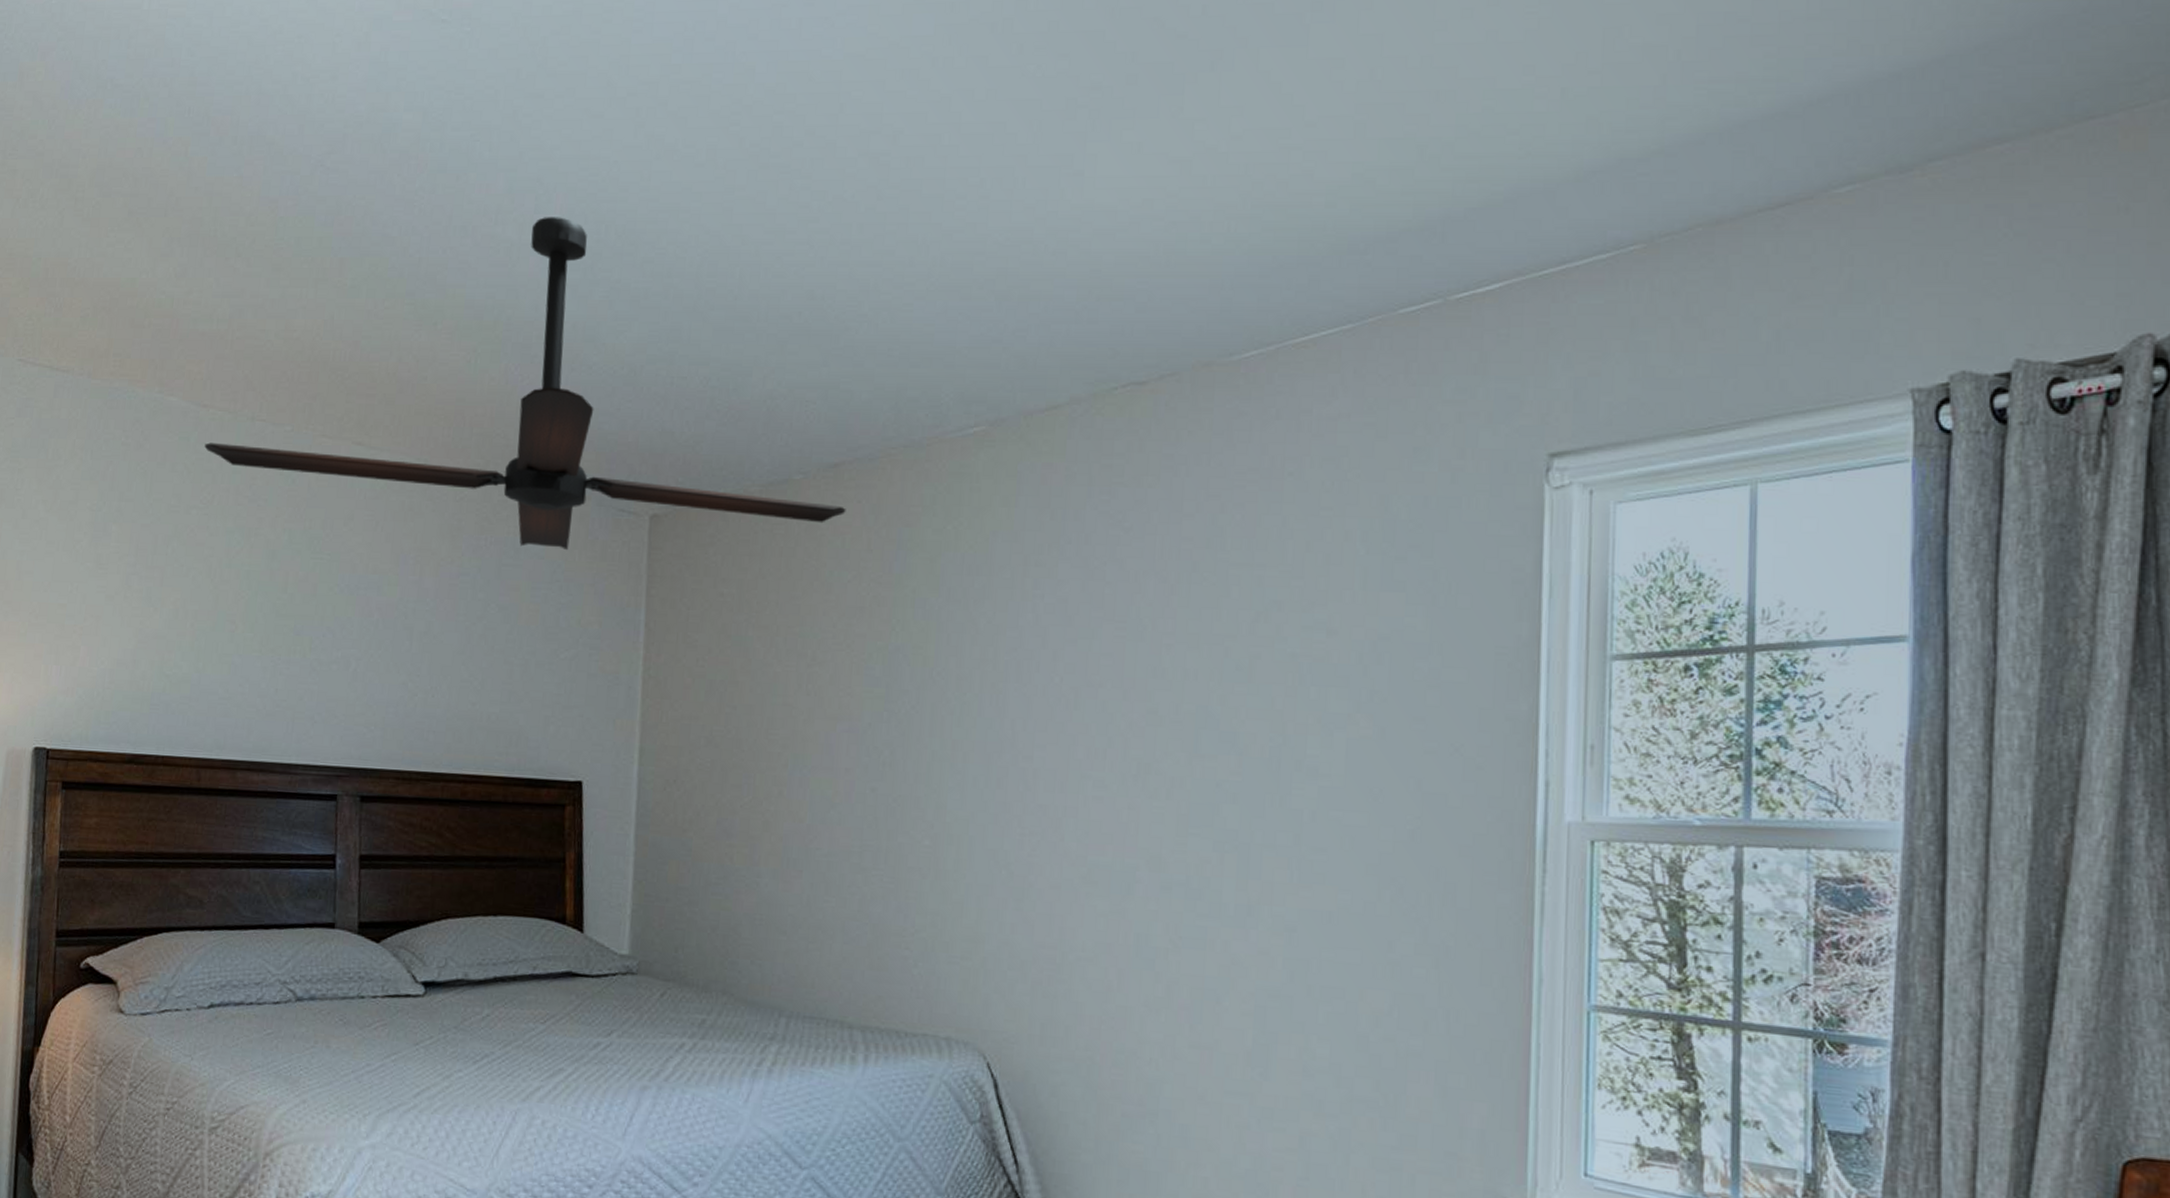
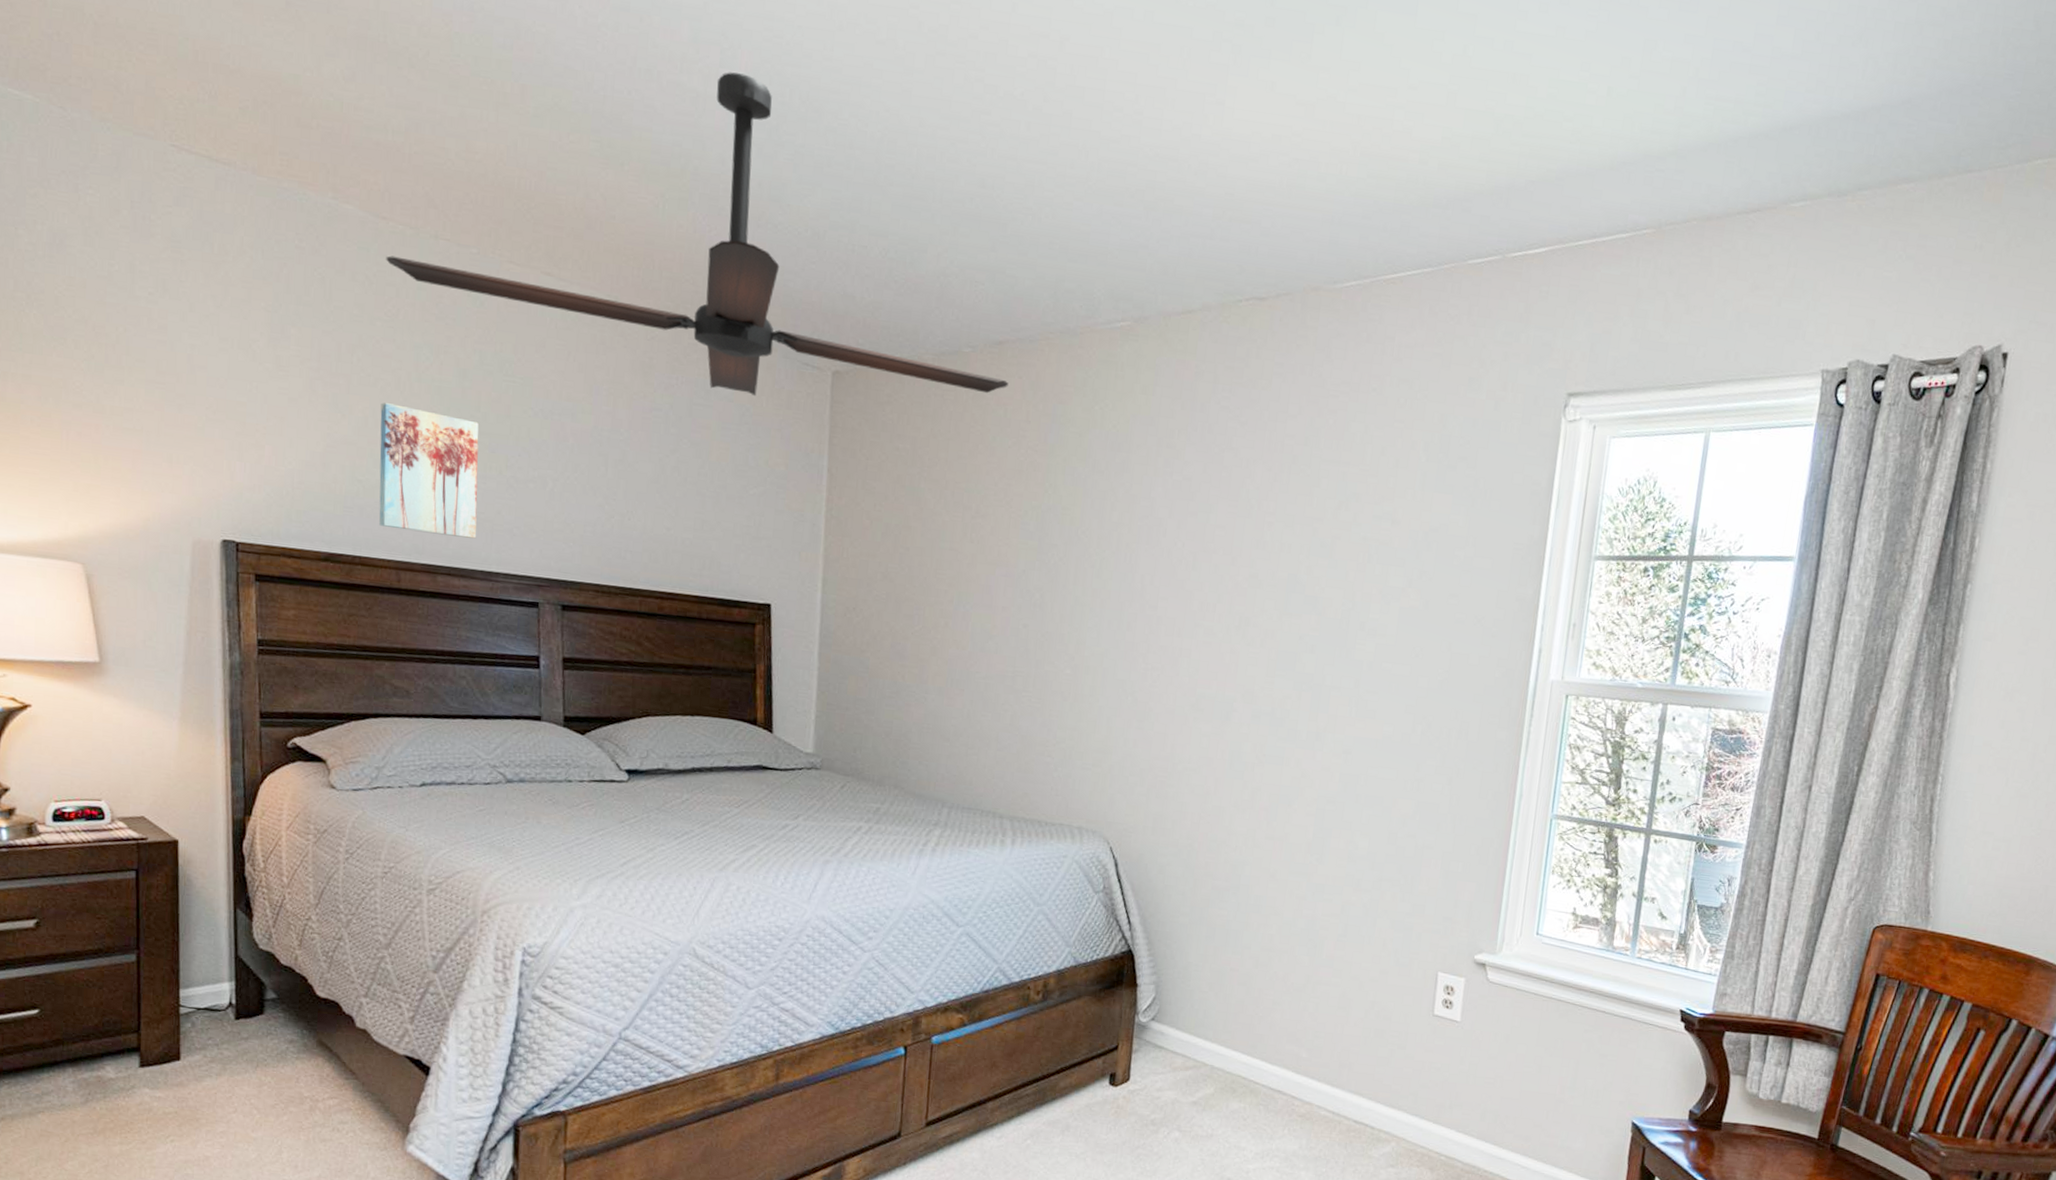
wall art: none [183,592,285,729] -> present [379,402,479,539]

